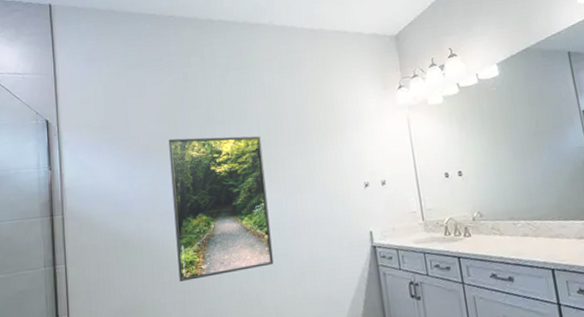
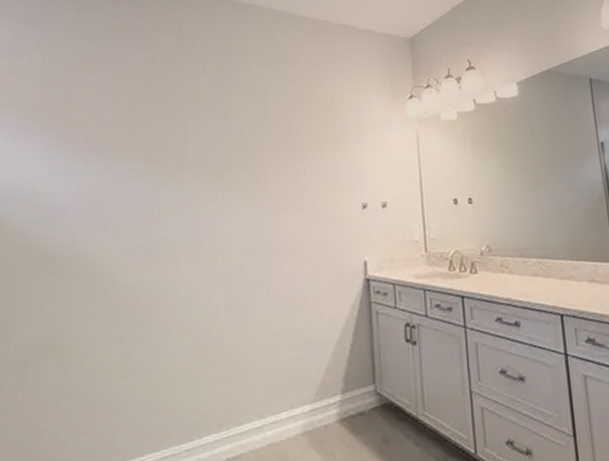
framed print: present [168,136,274,281] -> none [119,130,244,312]

